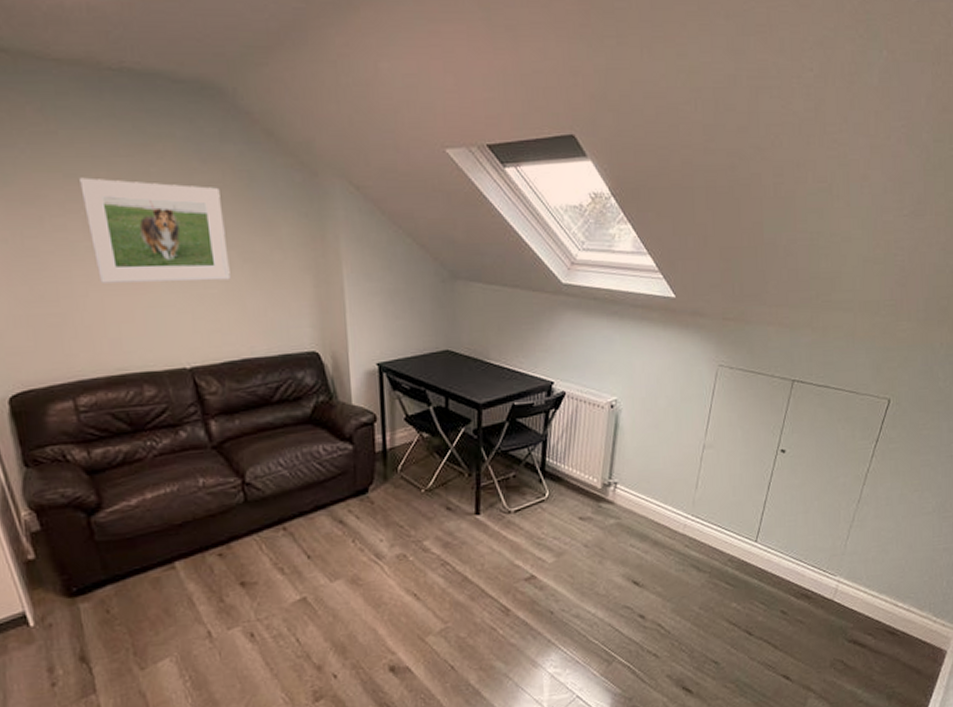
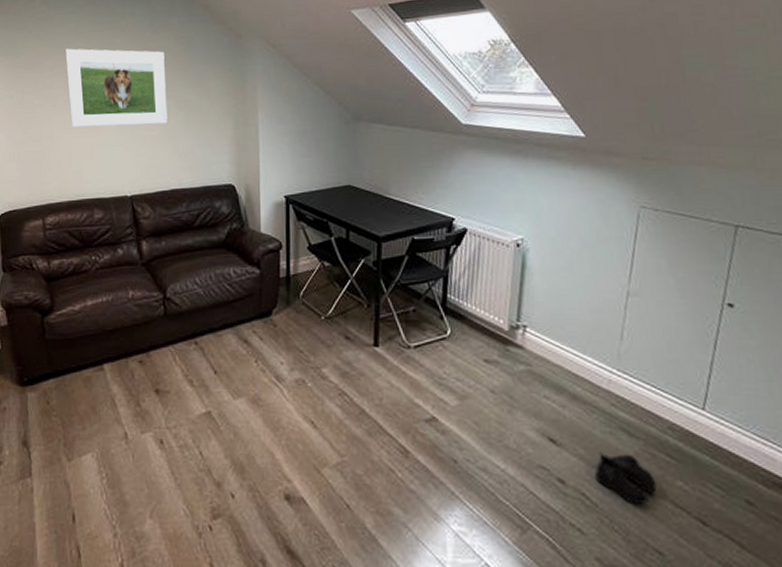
boots: none [669,586,717,627] -> present [594,451,657,504]

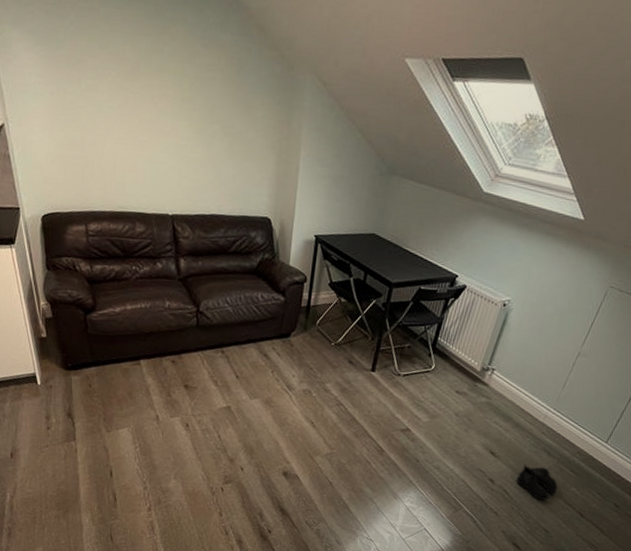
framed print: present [65,48,167,128] -> none [110,49,214,149]

